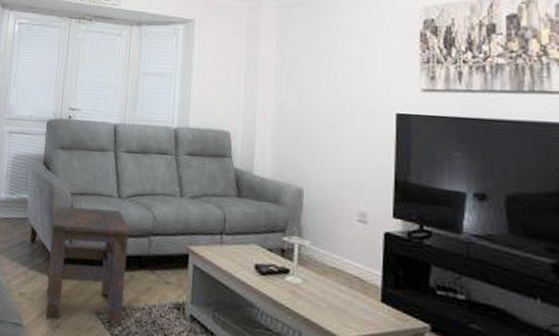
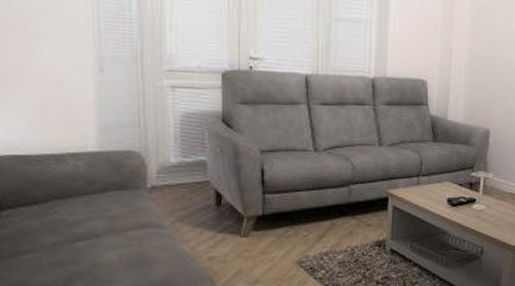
side table: present [45,205,131,323] -> none [239,163,330,277]

